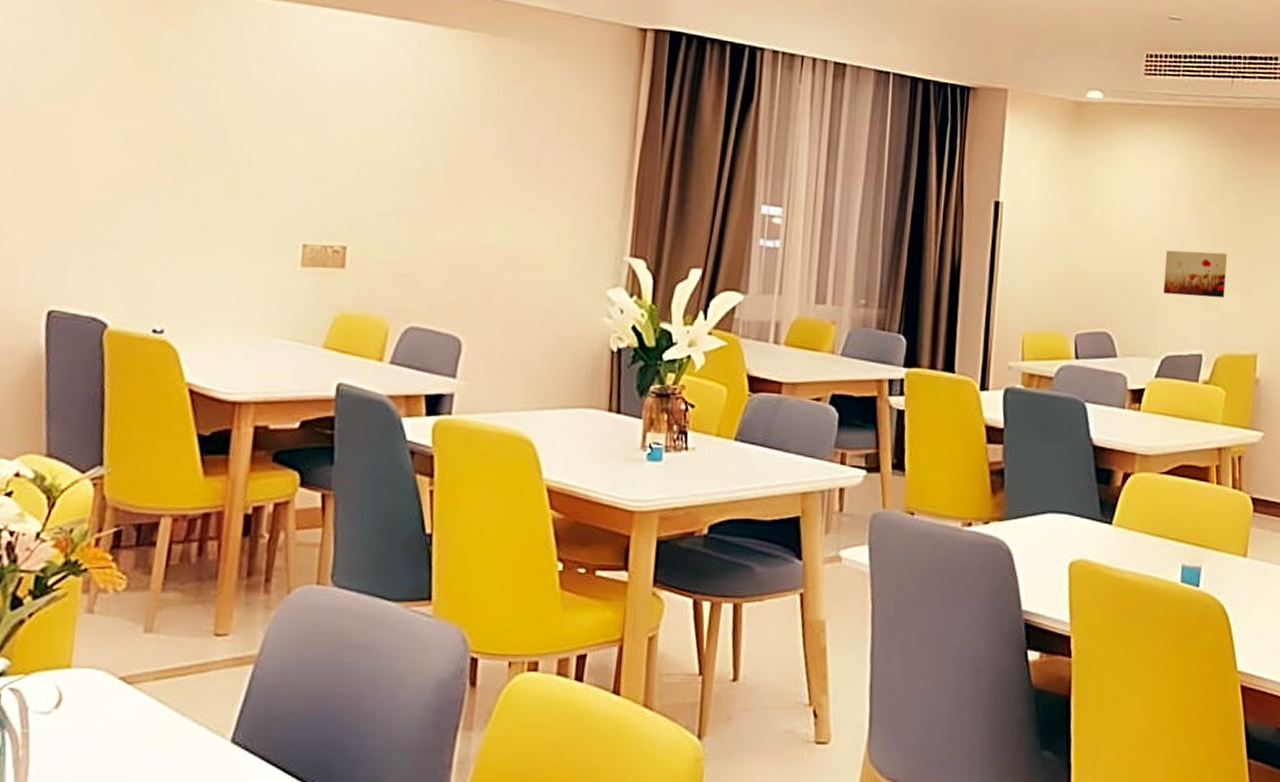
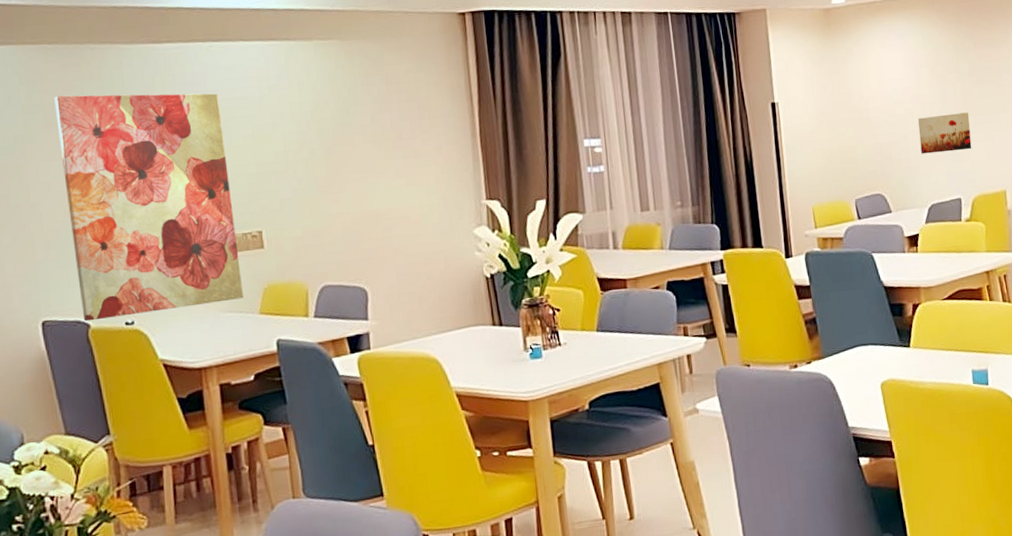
wall art: none [101,39,327,325] -> present [54,93,244,322]

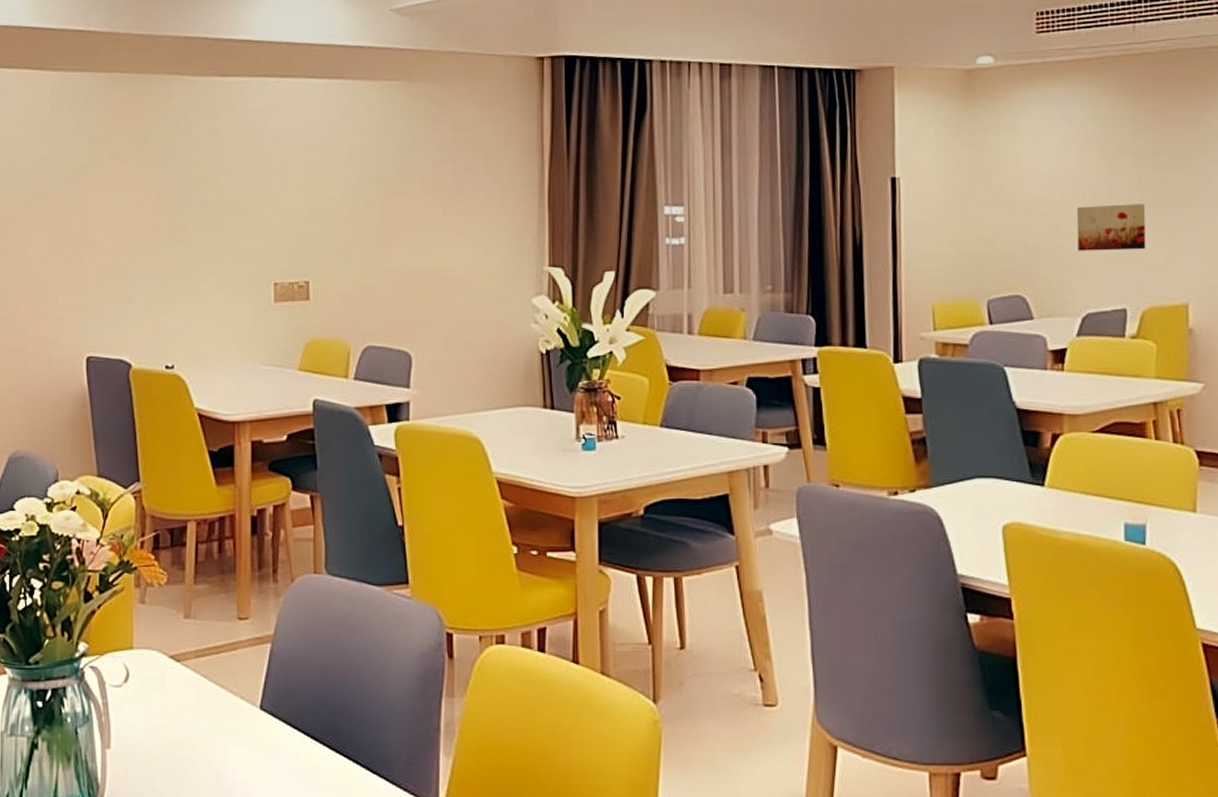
wall art: present [54,93,244,322] -> none [120,126,285,361]

